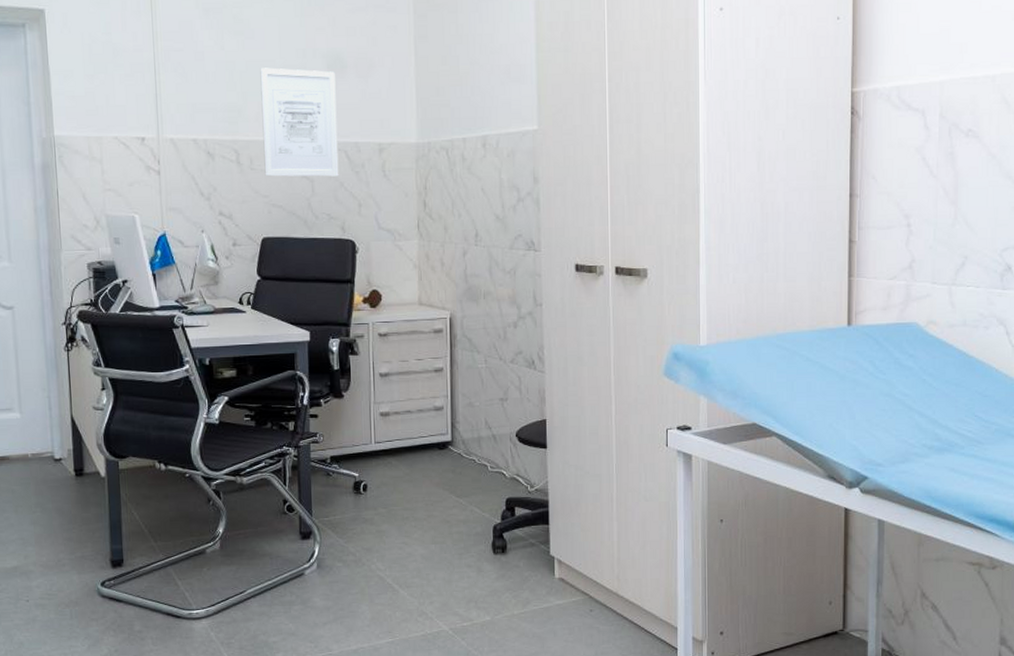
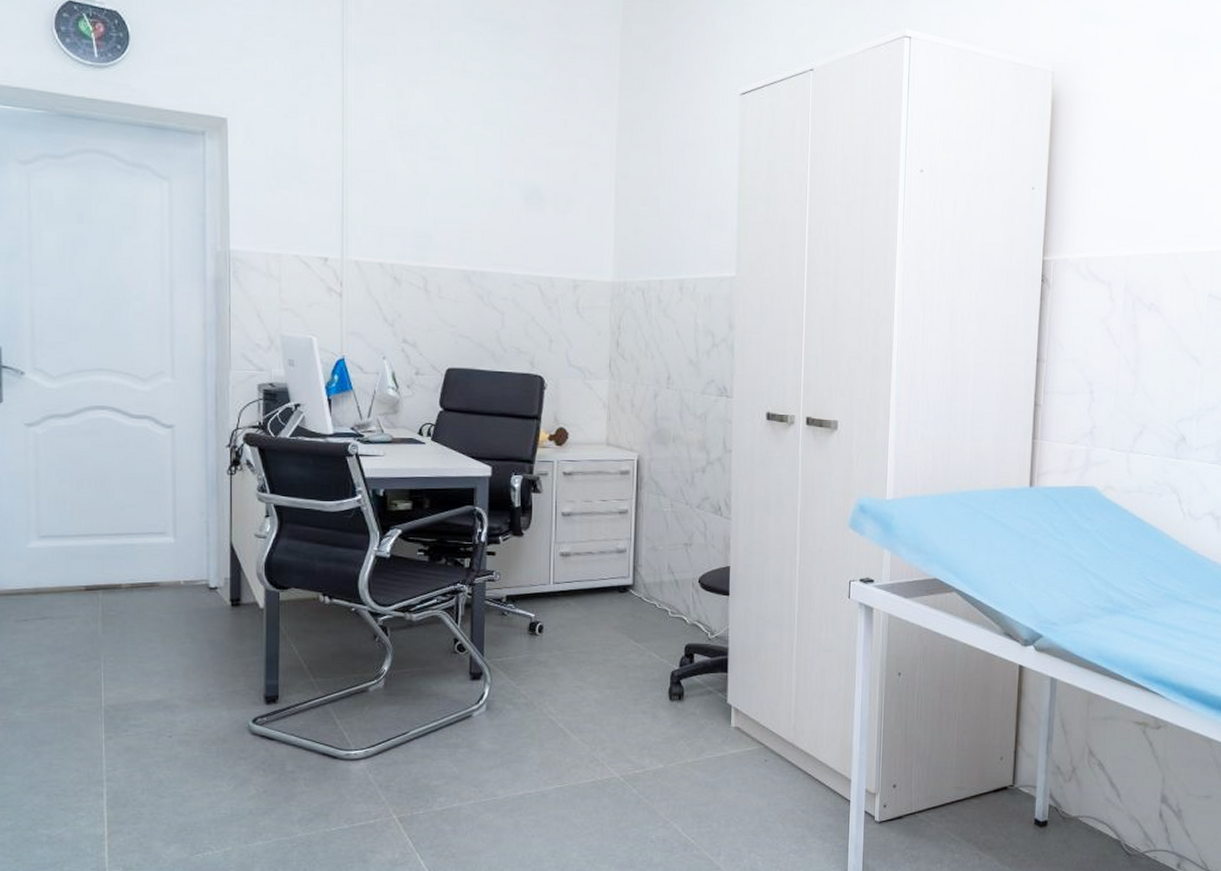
wall art: present [260,67,339,177] -> none [453,195,532,311]

